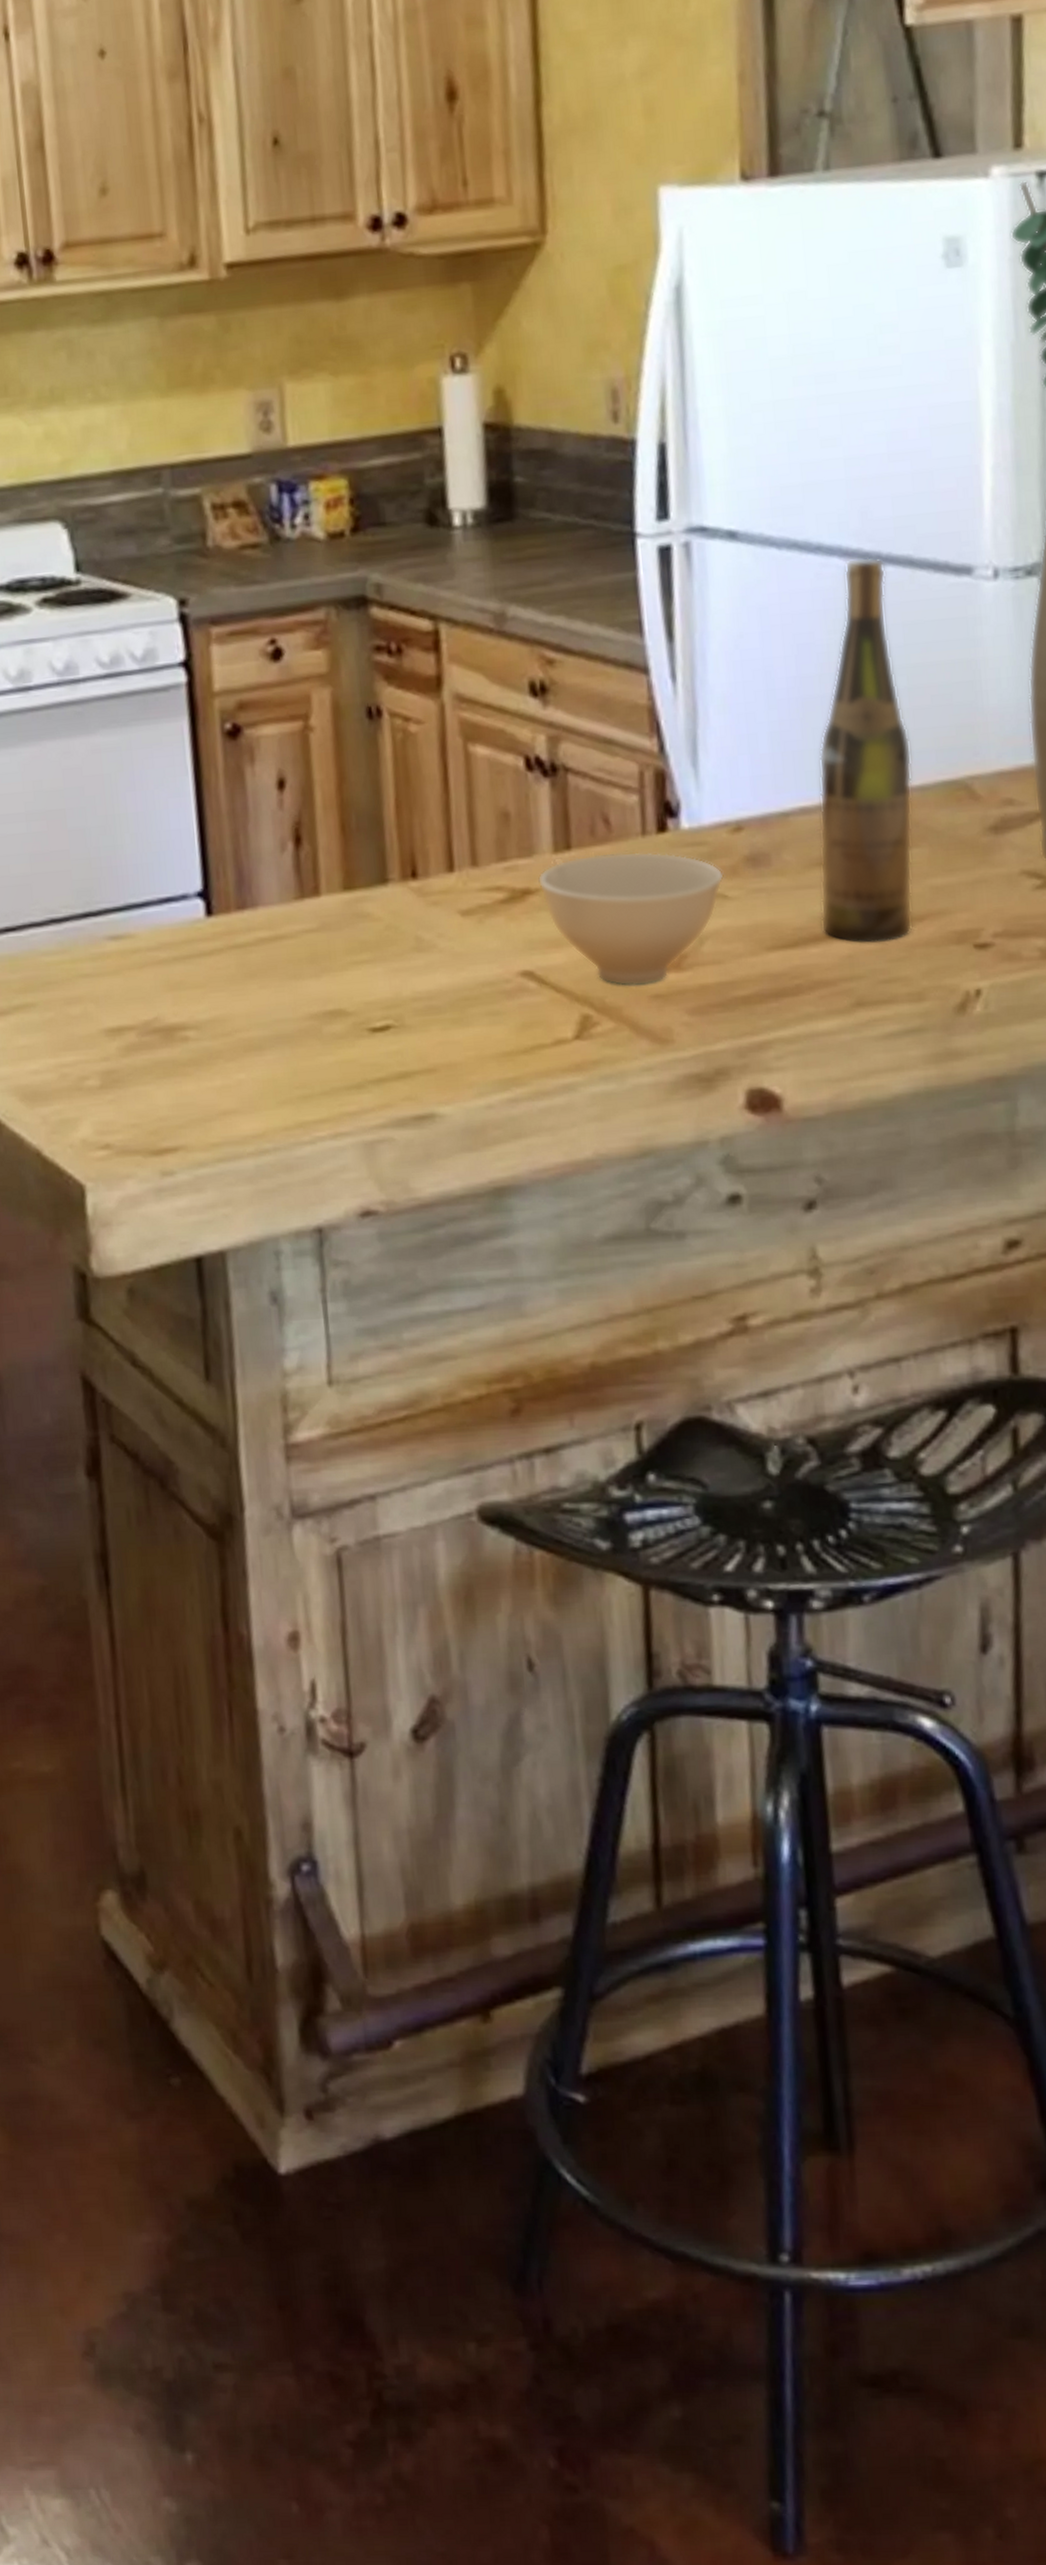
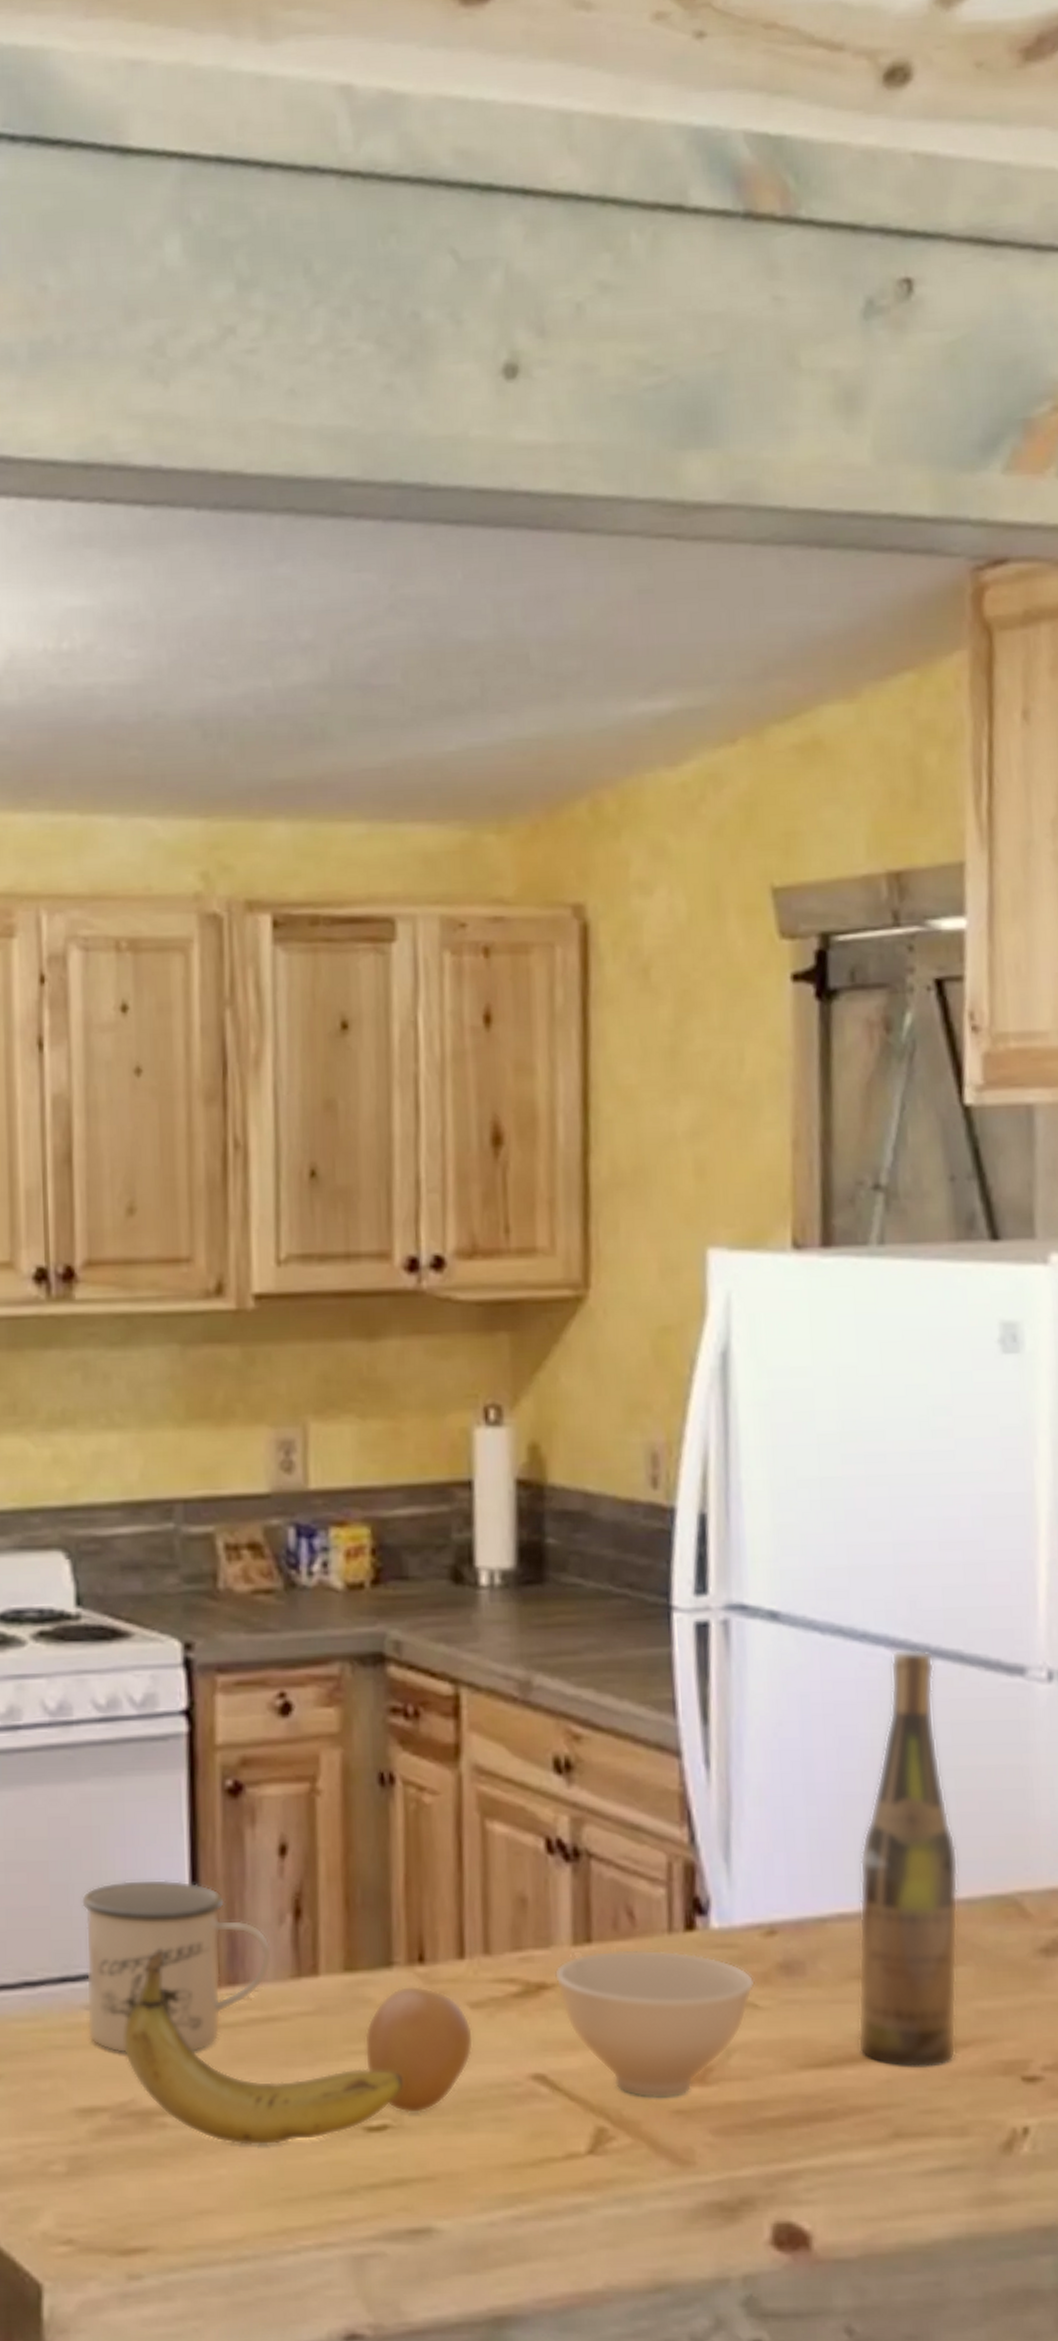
mug: none [98,818,276,977] -> present [82,1879,272,2053]
fruit: none [144,881,403,1051] -> present [123,1948,403,2145]
fruit: none [365,899,466,1013] -> present [364,1985,474,2113]

